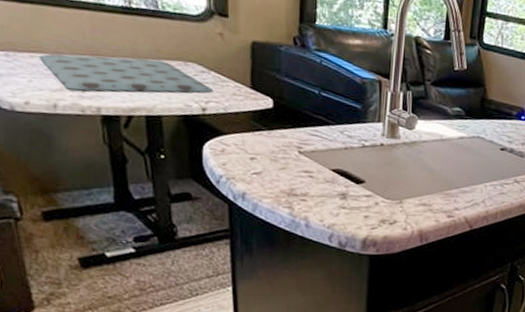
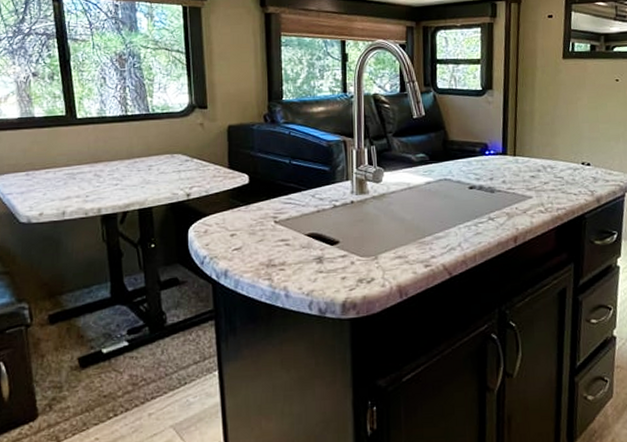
placemat: present [38,53,213,93] -> none [52,157,195,196]

